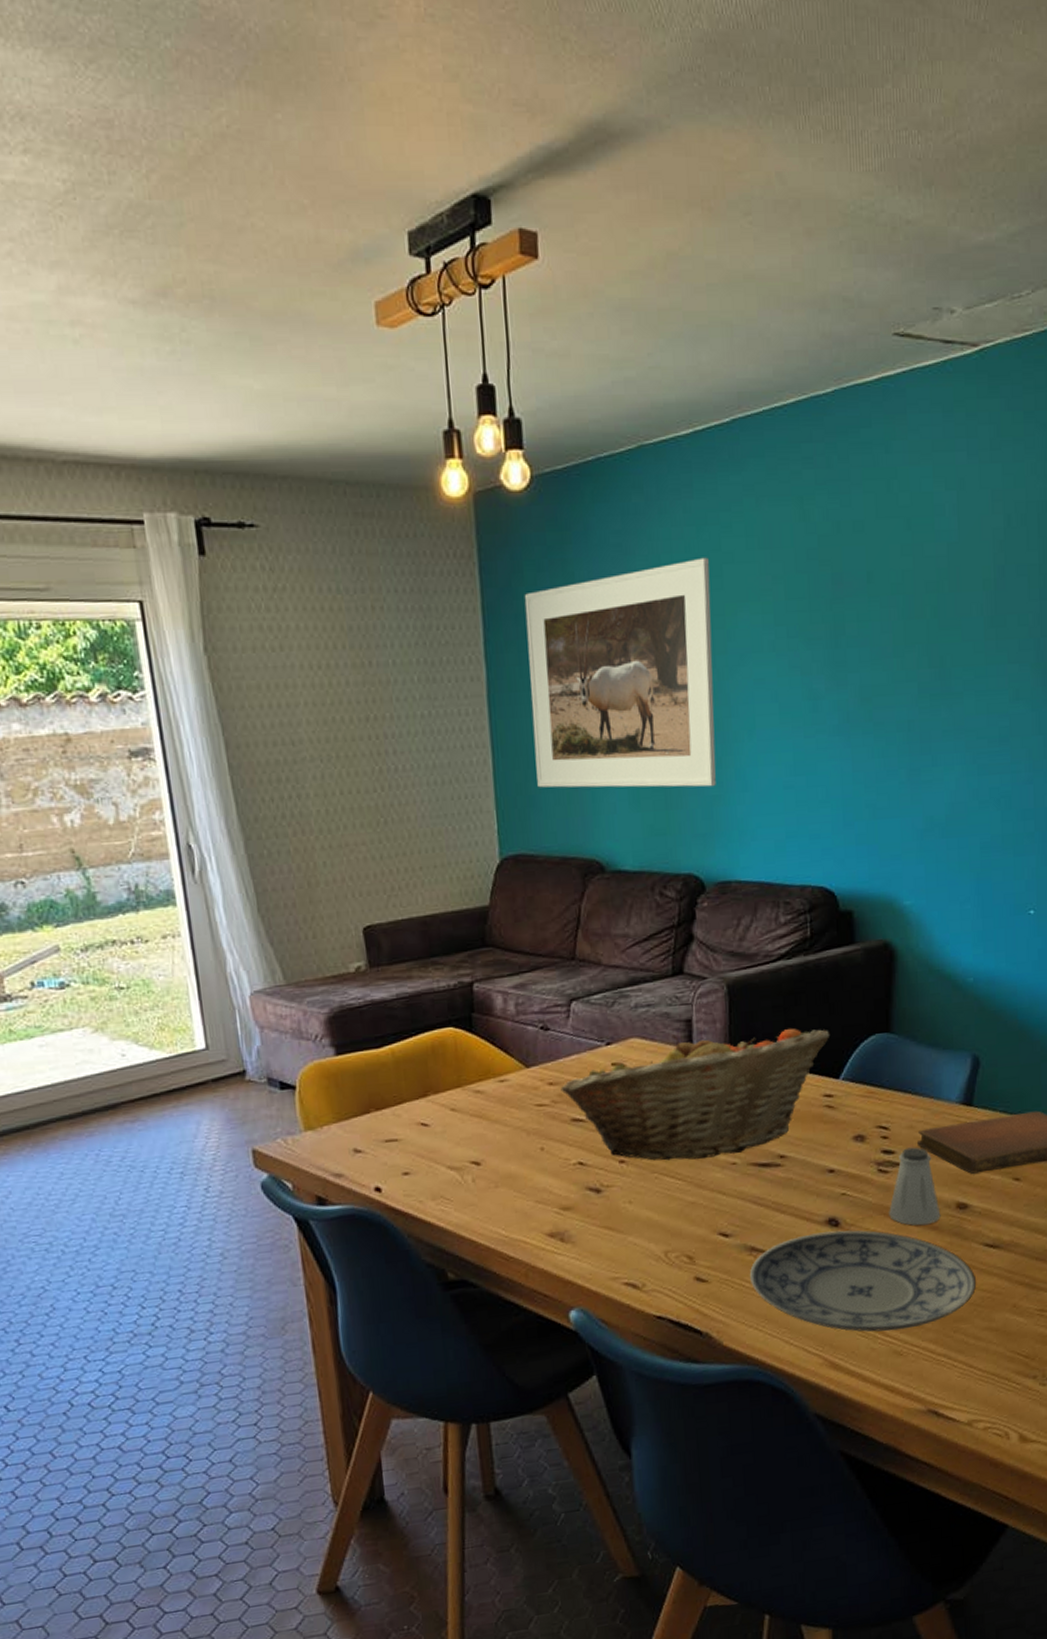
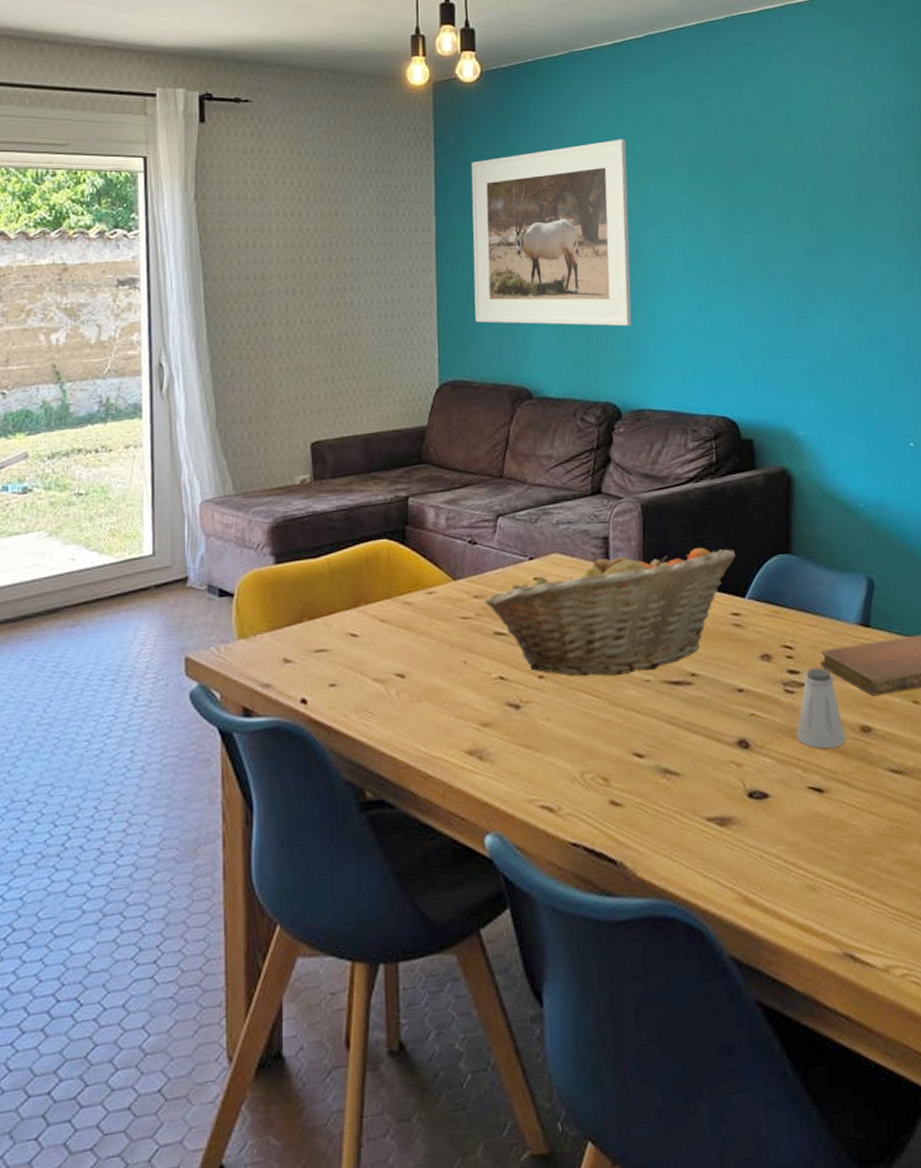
plate: present [749,1230,977,1332] -> none [663,752,885,864]

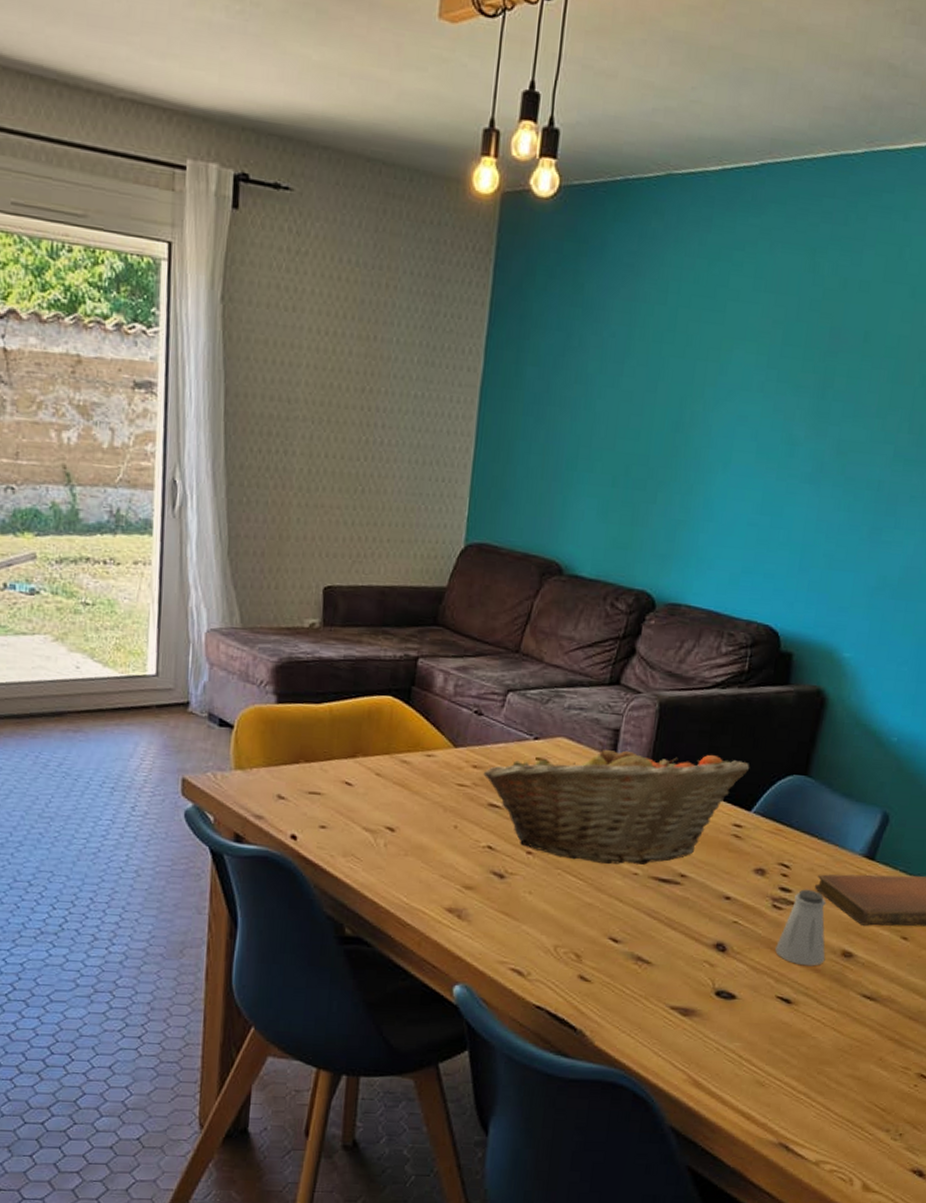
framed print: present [471,139,631,327] -> none [513,290,715,512]

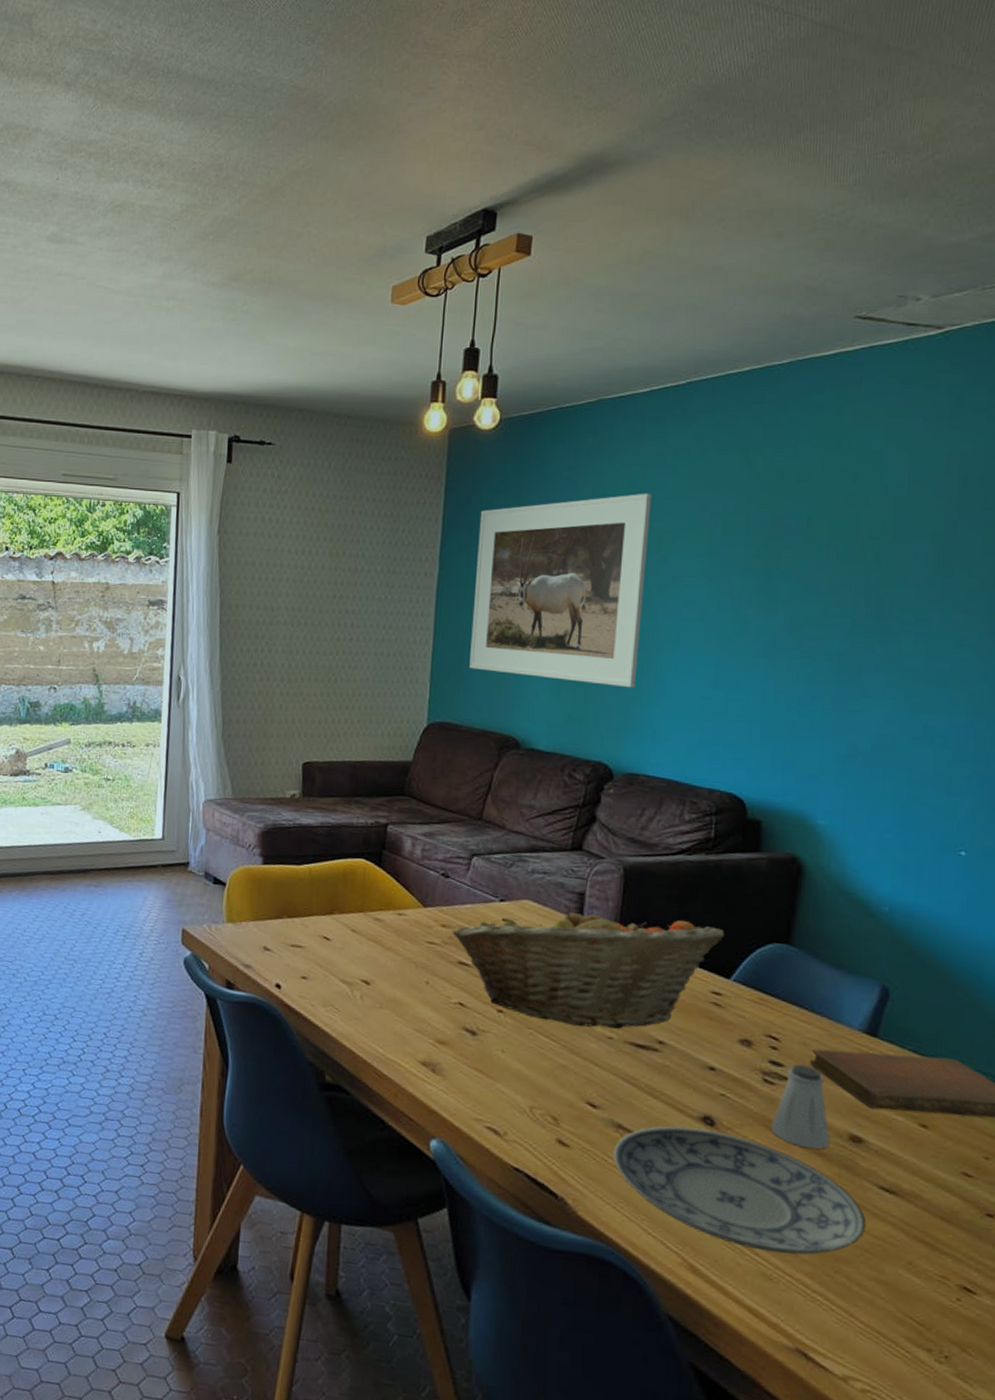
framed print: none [513,290,715,512] -> present [469,493,651,689]
plate: none [631,954,849,1062] -> present [613,1126,867,1255]

